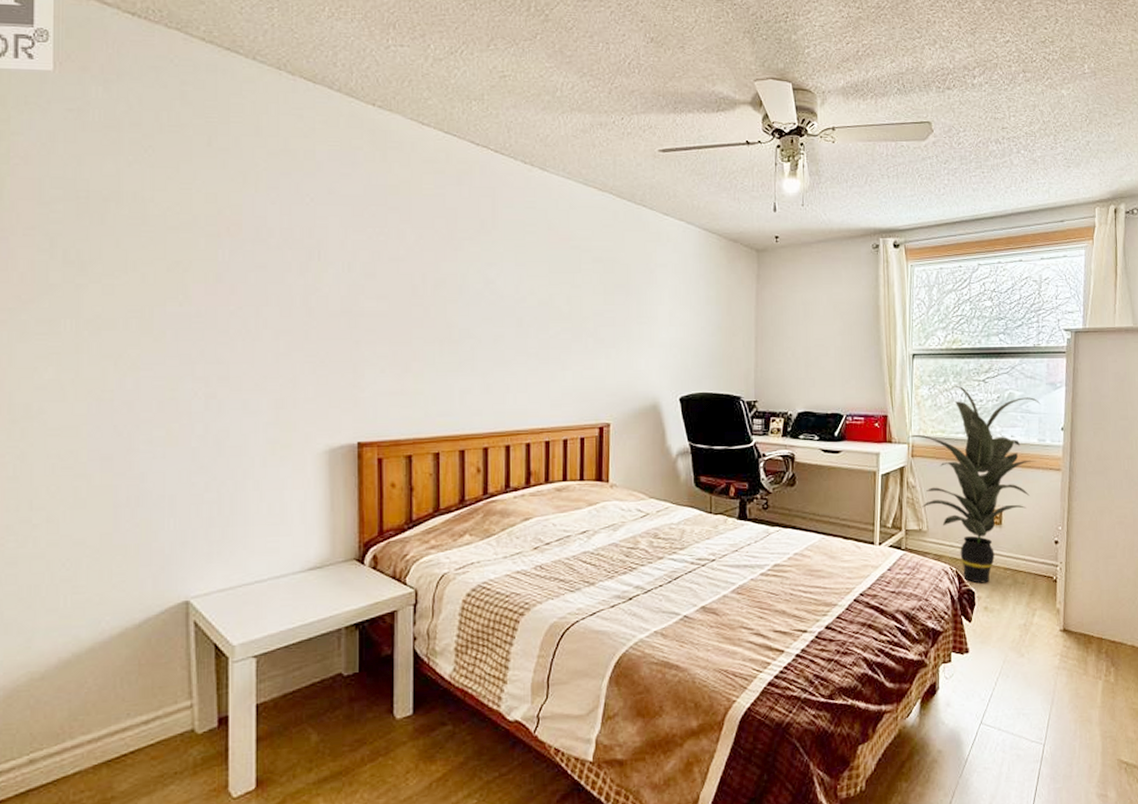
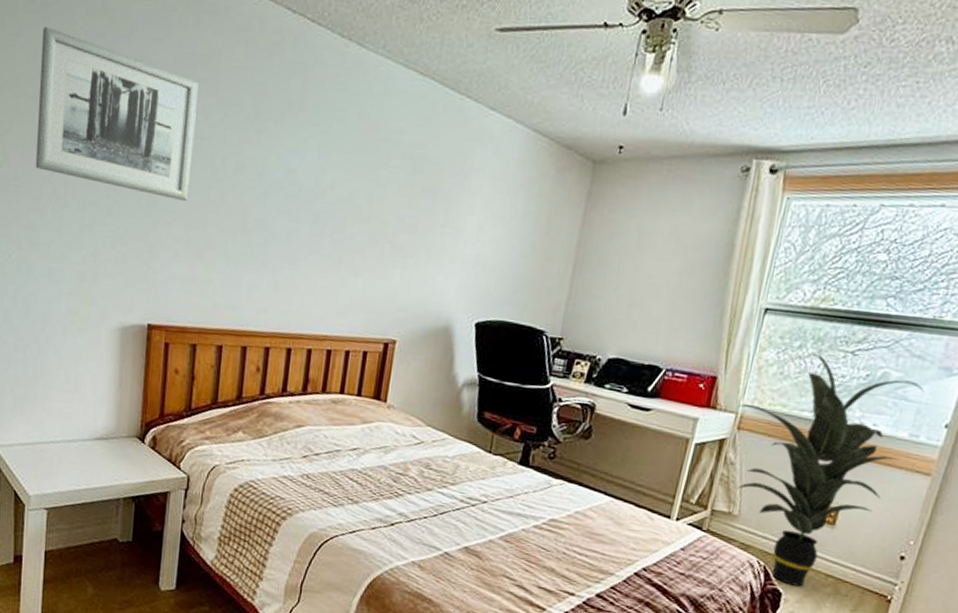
wall art: none [220,168,391,319] -> present [35,26,199,201]

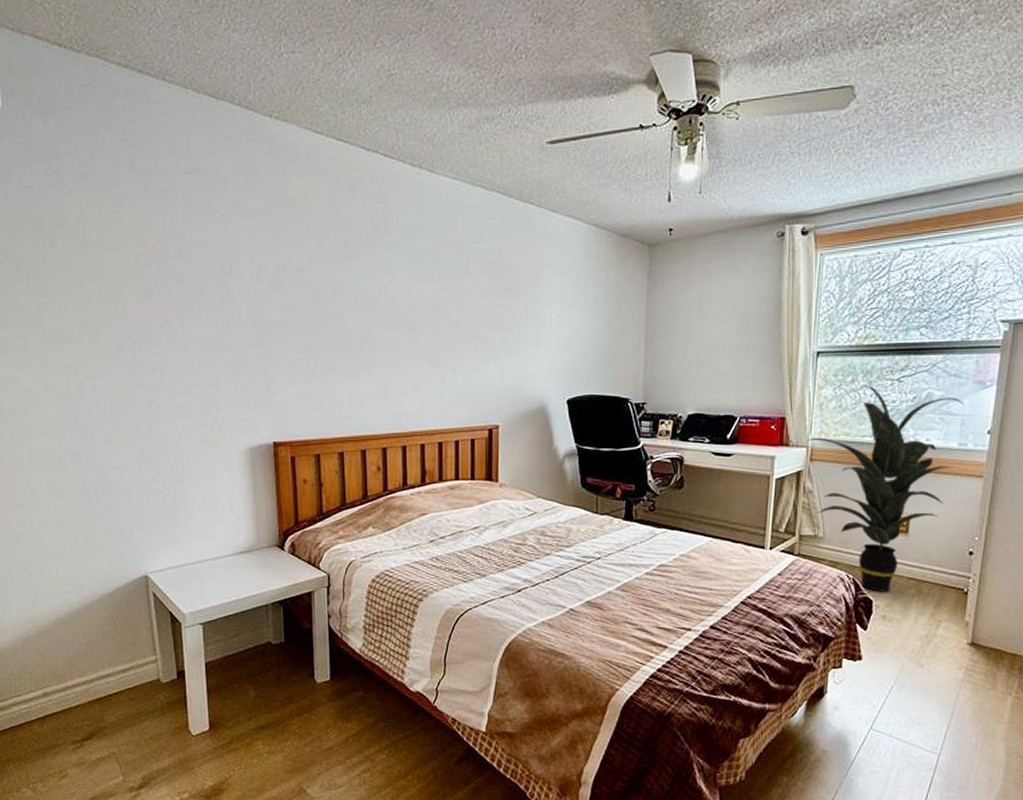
wall art: present [35,26,199,201] -> none [144,190,295,328]

